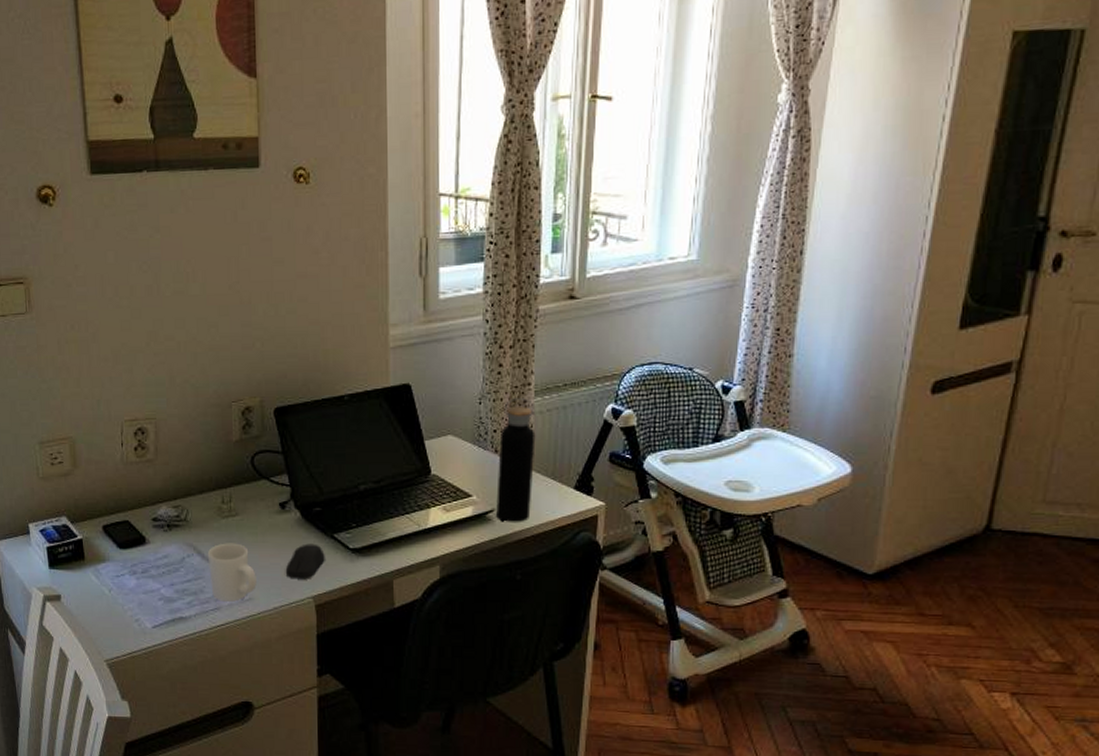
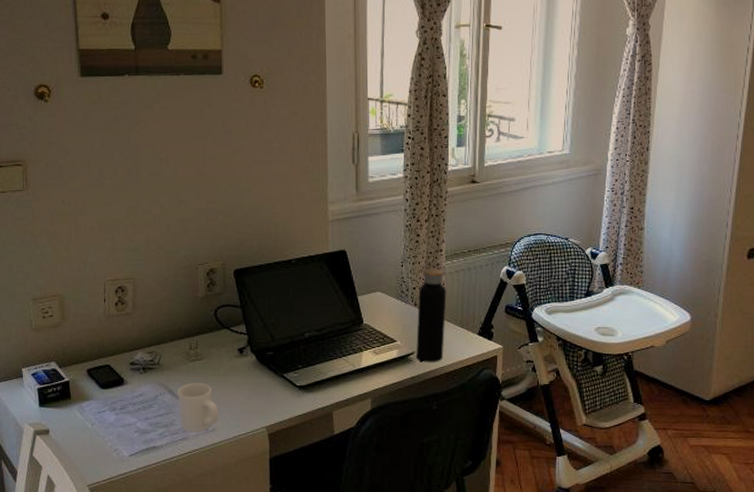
computer mouse: present [285,543,325,580] -> none [243,382,276,412]

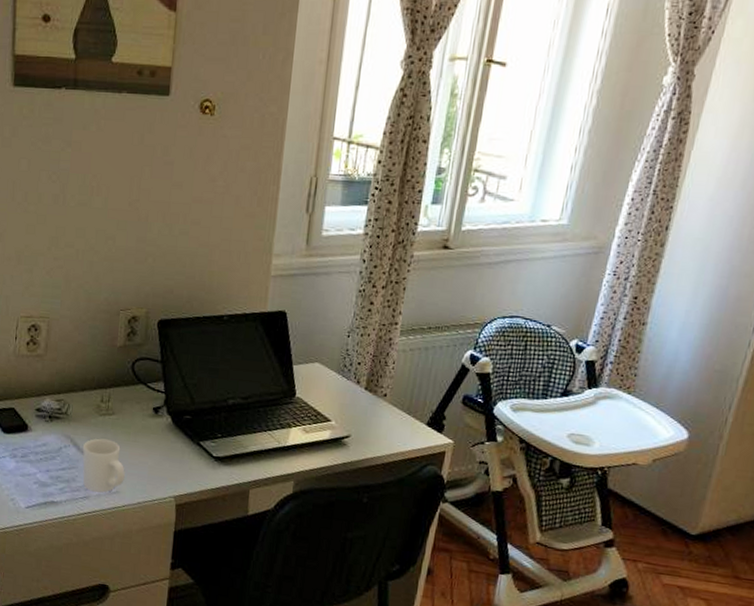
water bottle: present [416,262,447,363] -> none [351,335,399,451]

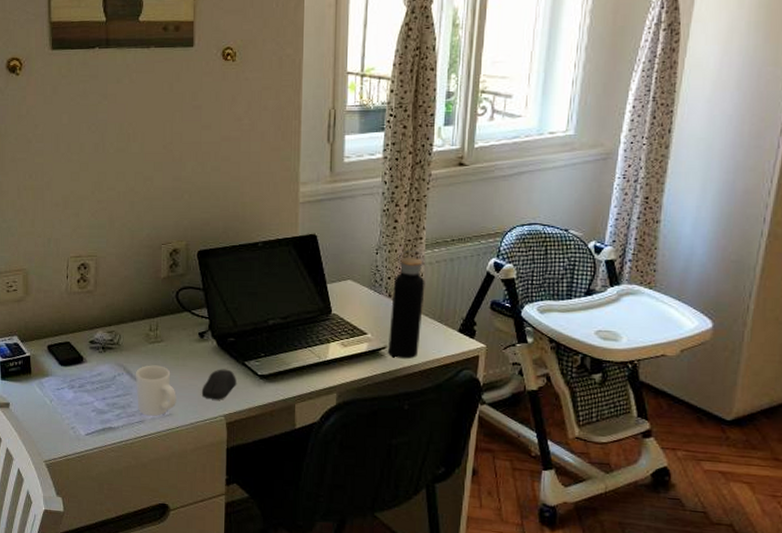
computer mouse: none [151,447,190,480] -> present [201,369,236,400]
water bottle: none [351,335,399,451] -> present [388,250,425,360]

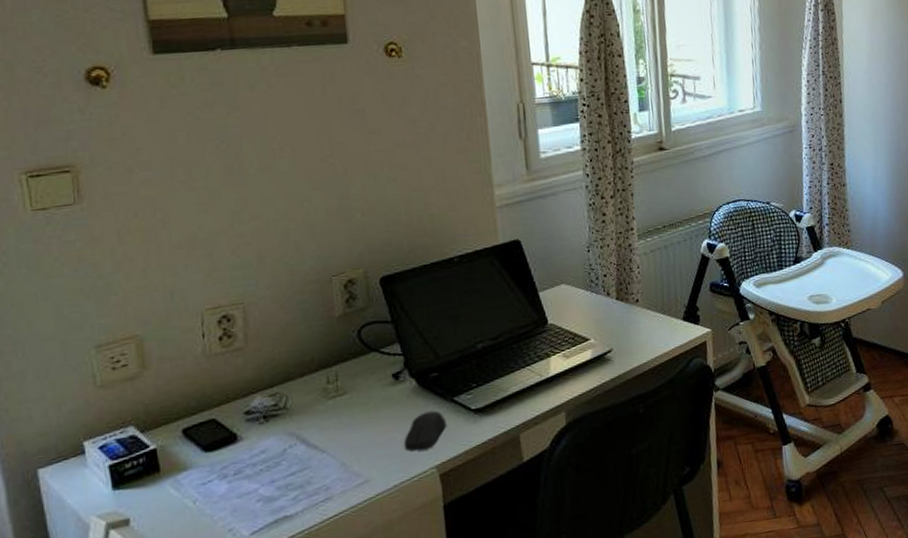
mug: present [135,365,176,417] -> none [313,423,373,491]
water bottle: present [388,250,425,360] -> none [610,242,646,361]

